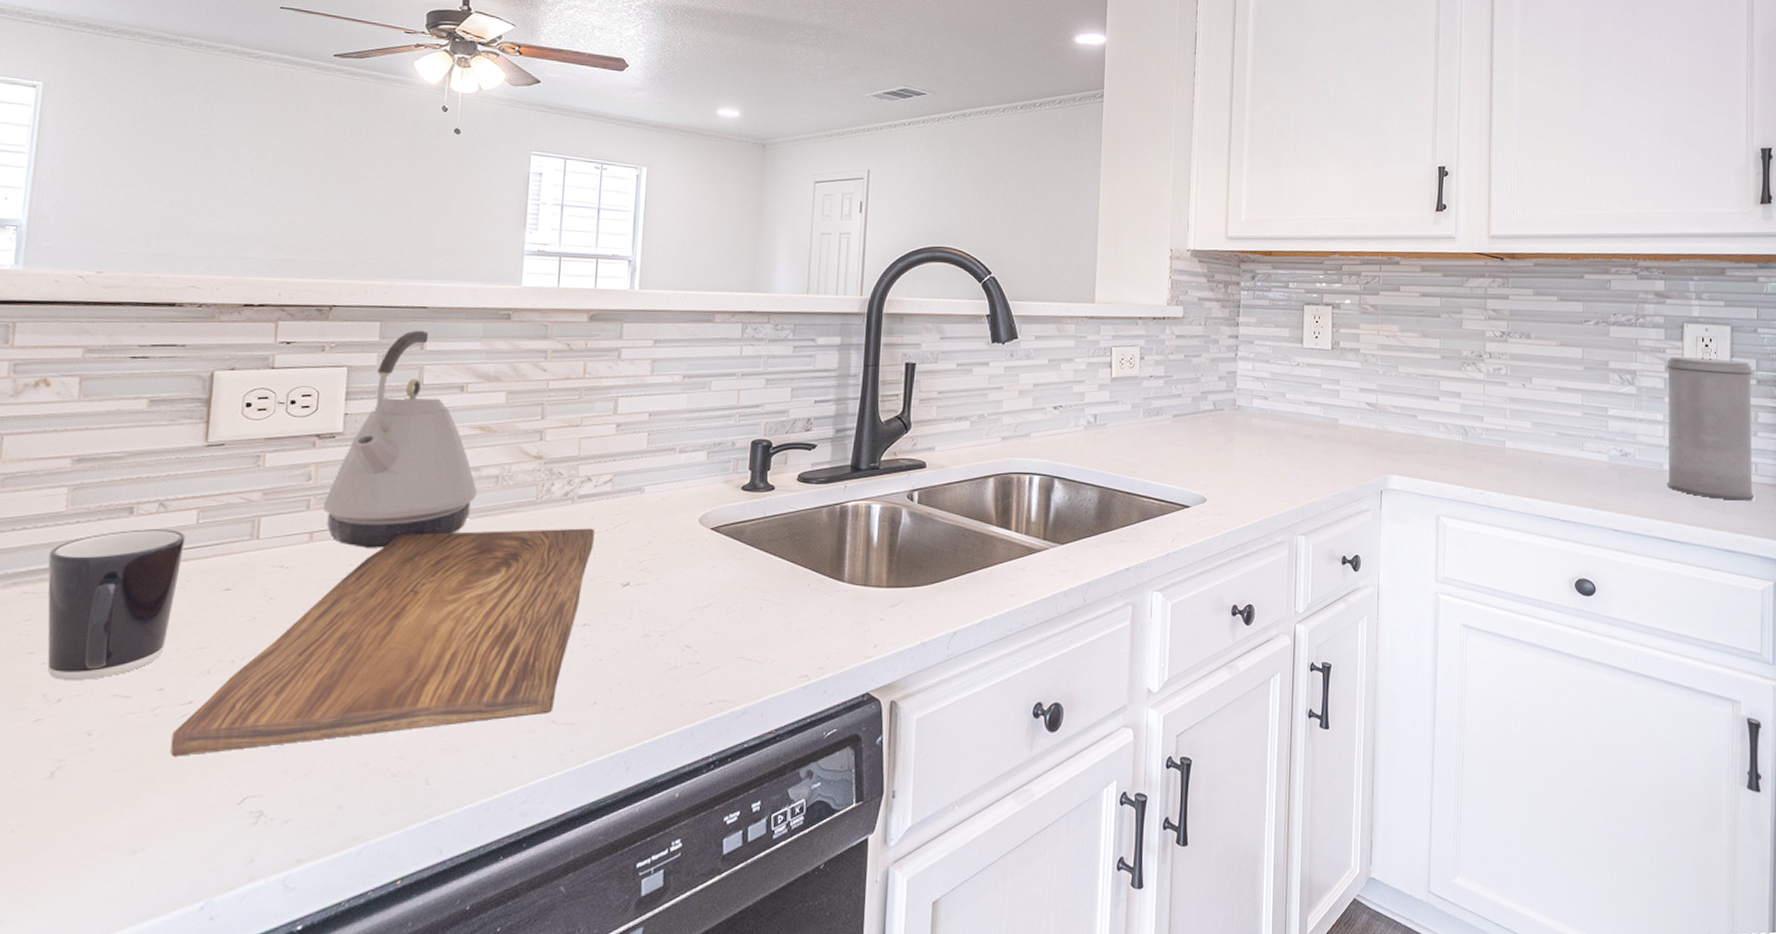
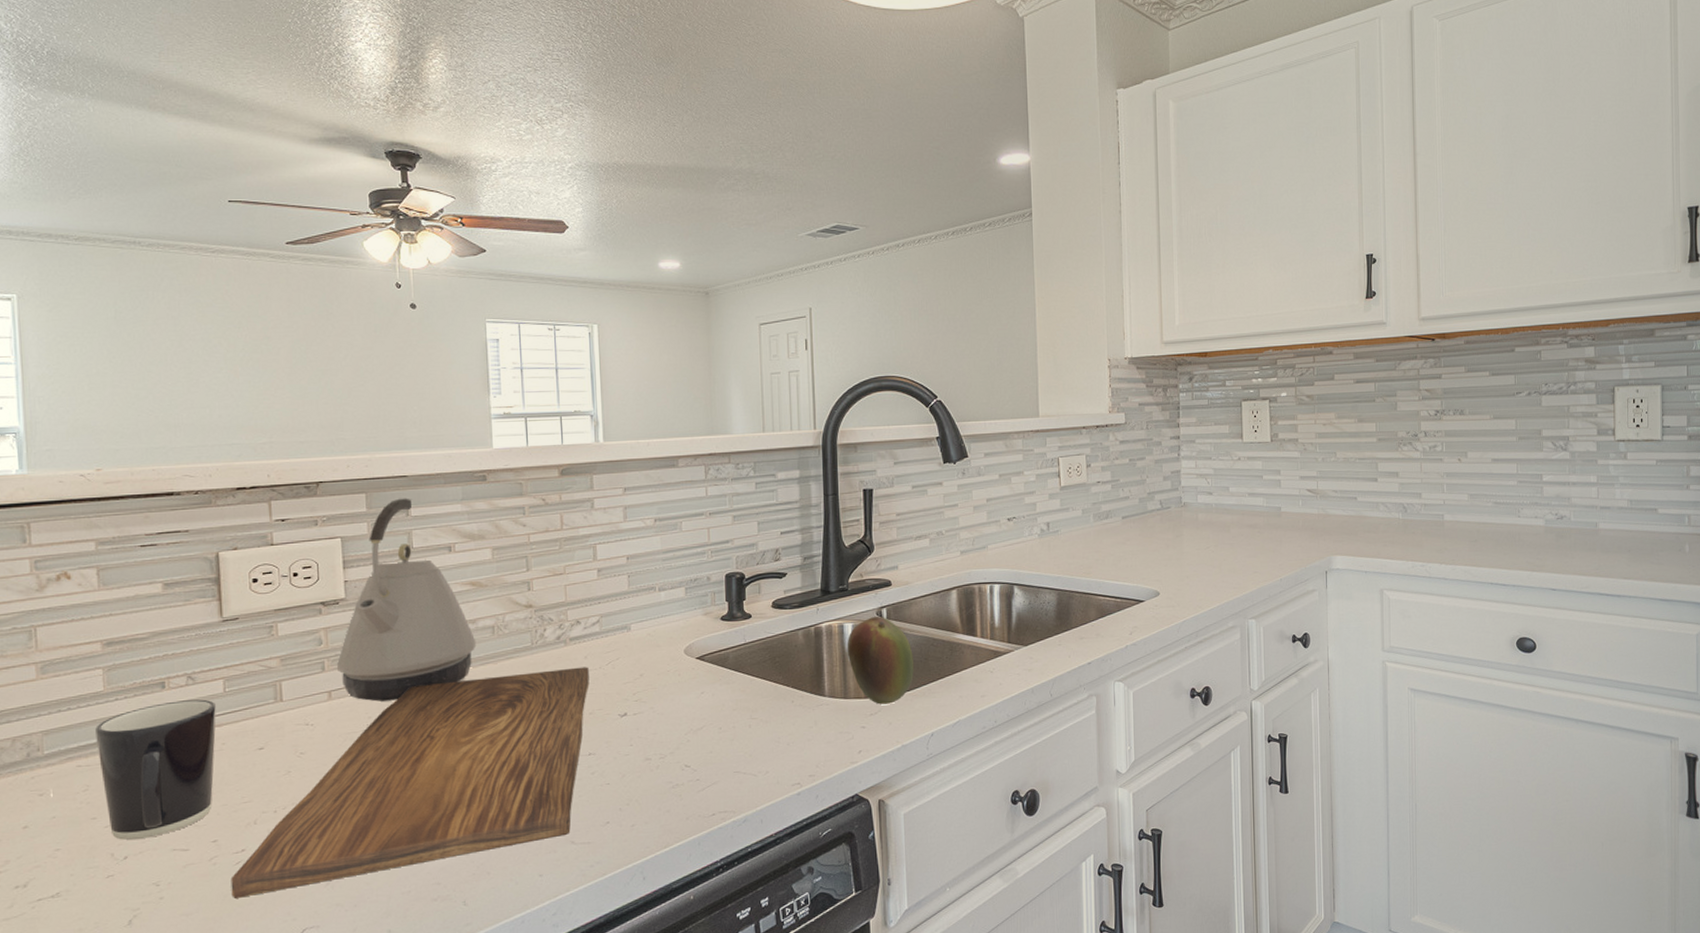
fruit: none [872,499,943,596] -> present [847,616,915,705]
canister: present [1666,357,1754,501] -> none [1599,418,1688,552]

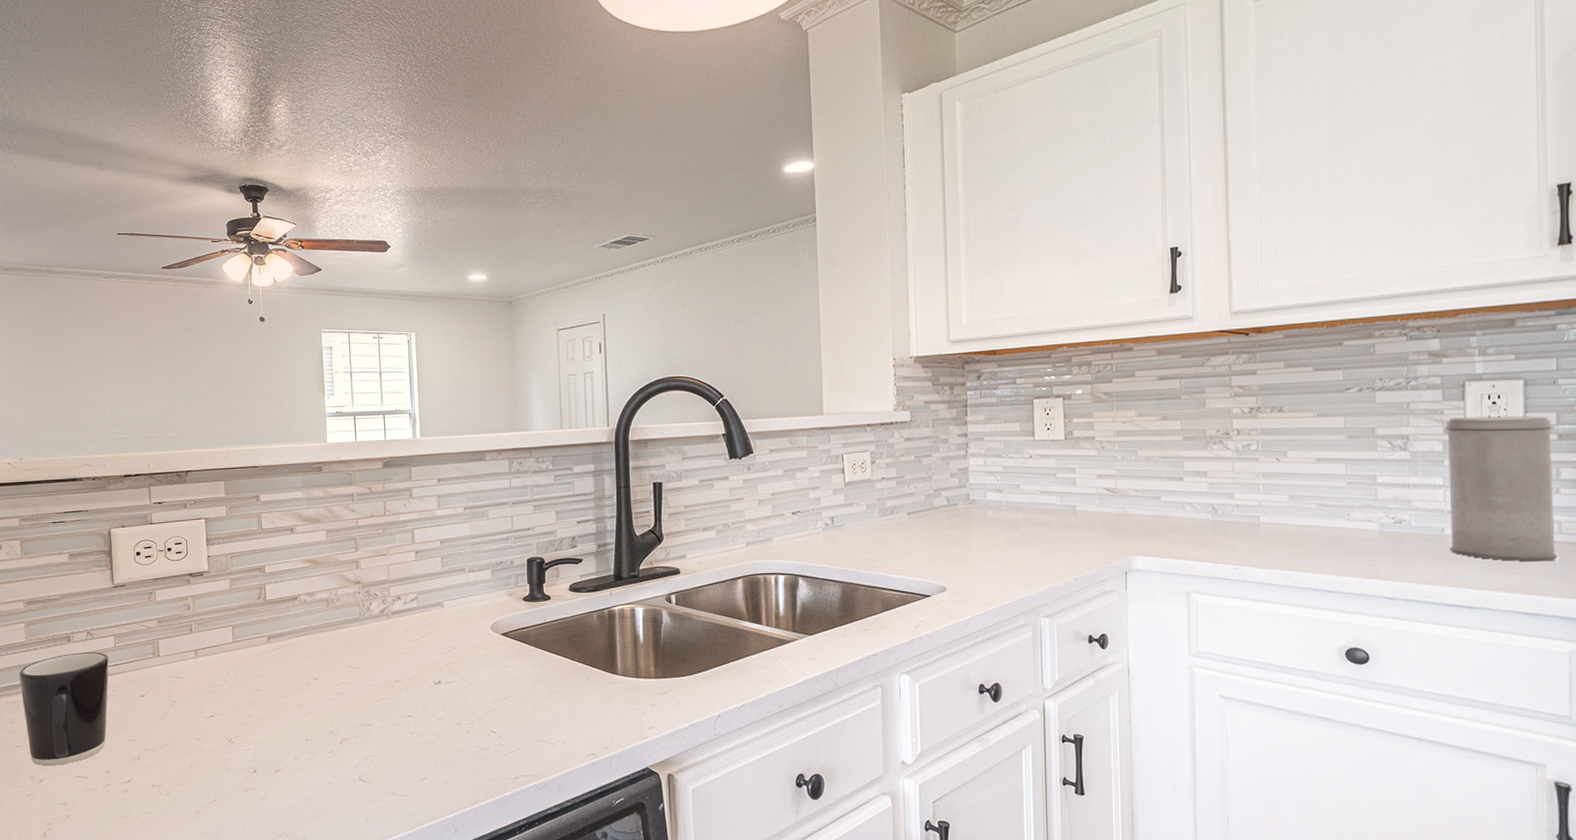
cutting board: present [230,667,589,898] -> none [120,638,409,821]
kettle: present [336,498,477,702] -> none [201,485,314,661]
fruit: present [847,616,915,705] -> none [638,601,702,685]
canister: none [1599,418,1688,552] -> present [1445,415,1558,562]

